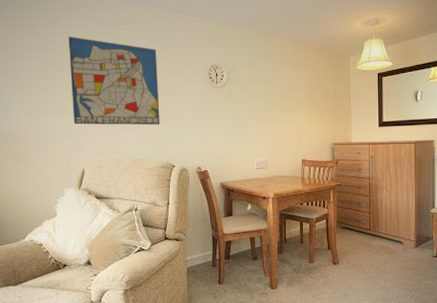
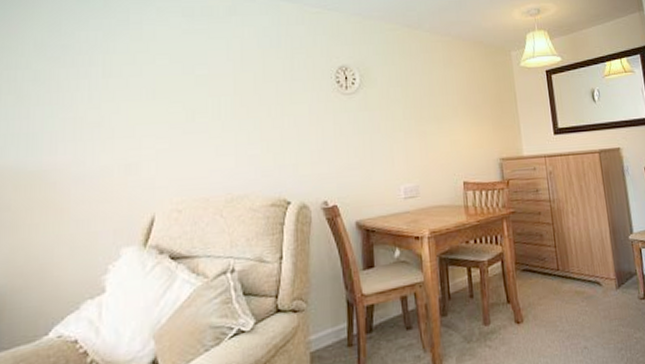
wall art: present [68,36,160,125] -> none [139,33,270,153]

